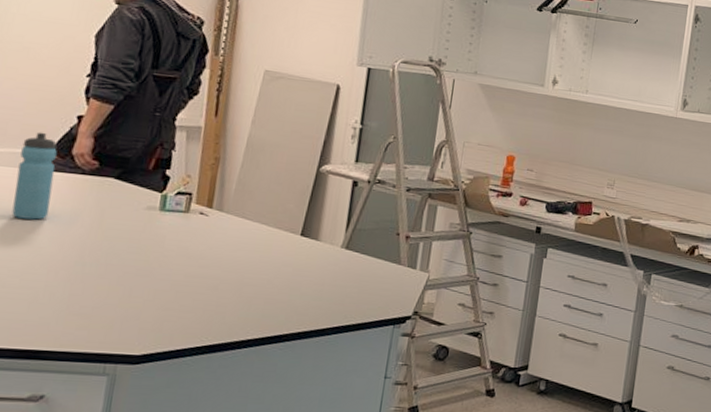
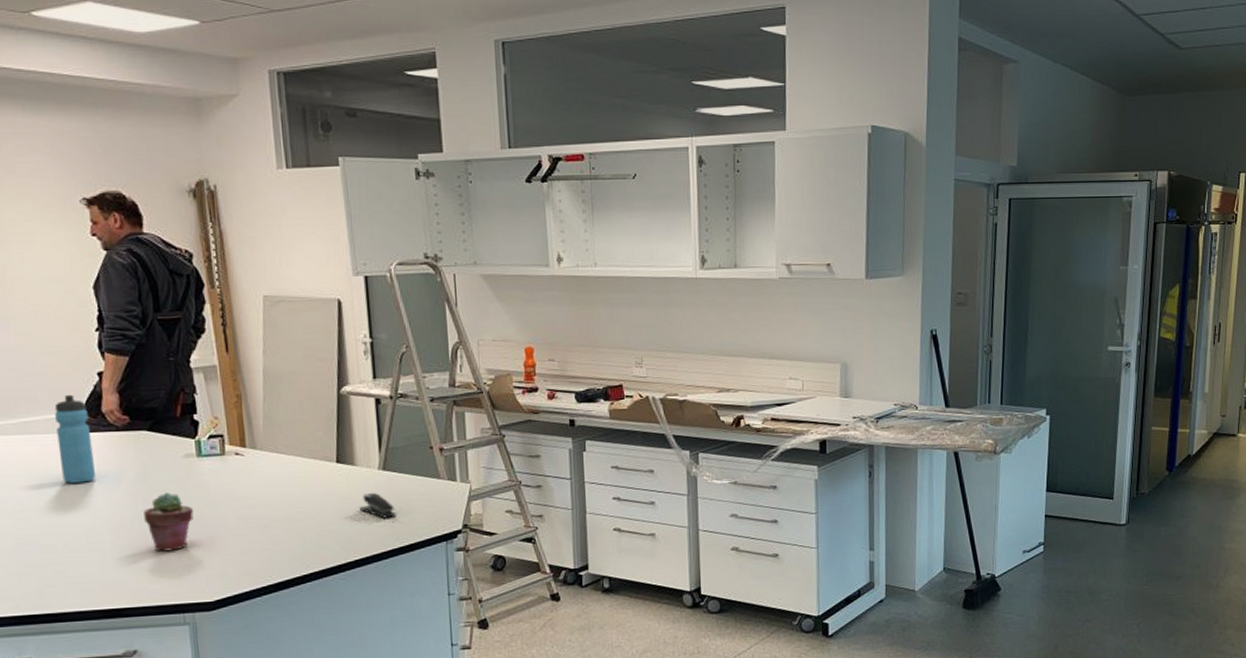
potted succulent: none [88,241,142,300] -> present [143,492,194,552]
stapler: none [313,268,351,296] -> present [359,492,397,518]

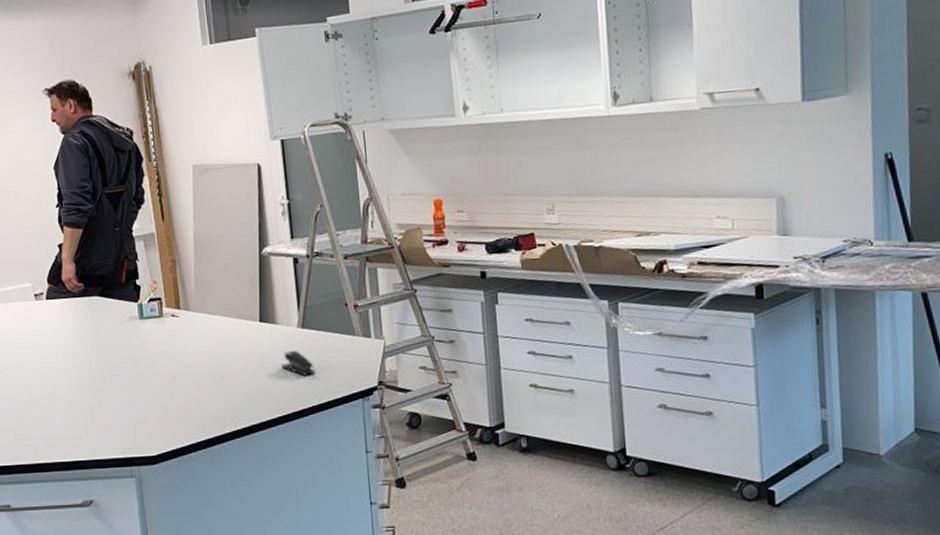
water bottle: present [54,394,96,484] -> none [25,265,58,346]
potted succulent: present [143,492,194,552] -> none [96,353,138,408]

